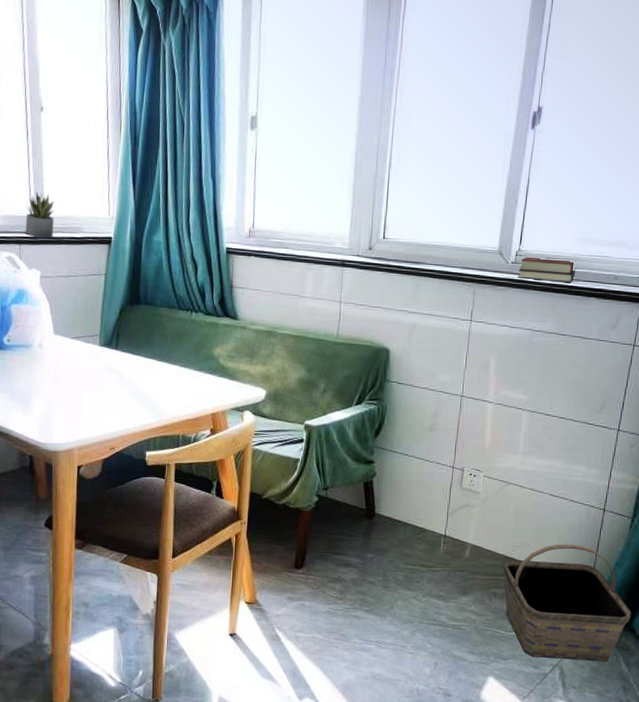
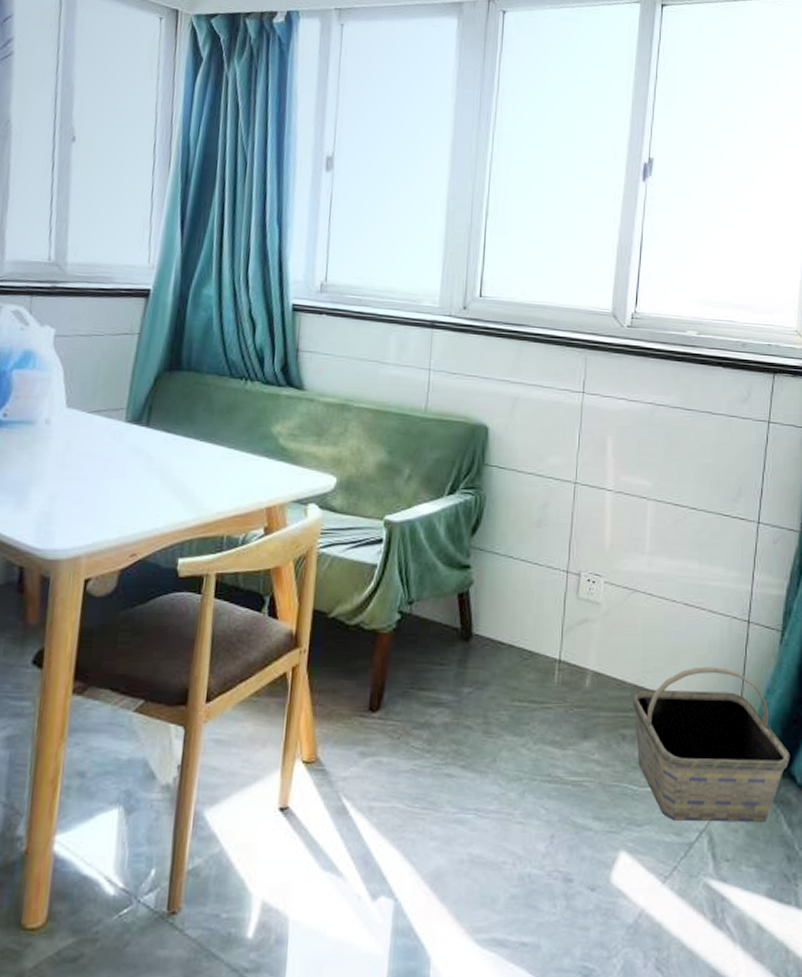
succulent plant: present [25,191,55,238] -> none [40,233,81,289]
books: present [518,256,576,282] -> none [635,319,700,349]

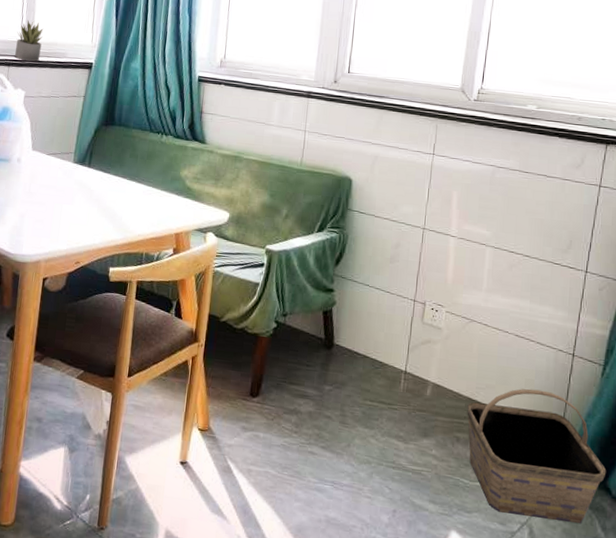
succulent plant: none [40,233,81,289] -> present [15,20,44,62]

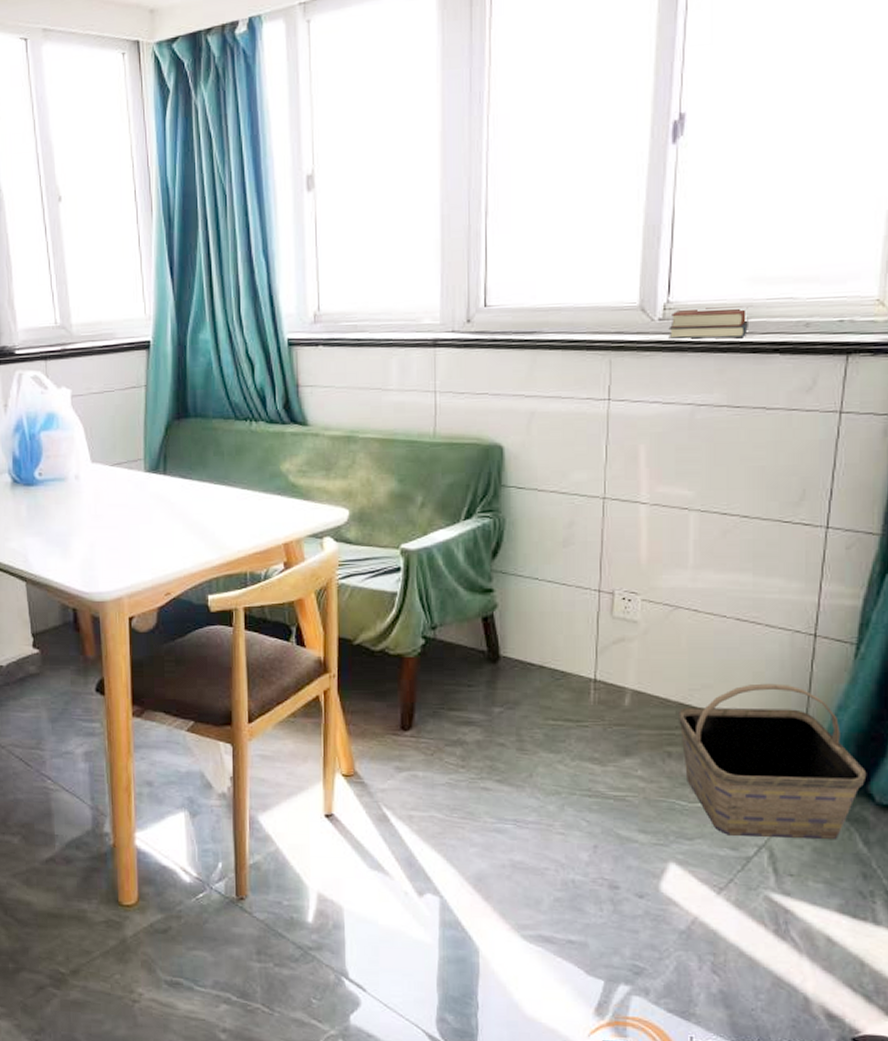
succulent plant: present [15,20,44,62] -> none [49,296,83,350]
books: none [480,95,539,121] -> present [668,306,750,339]

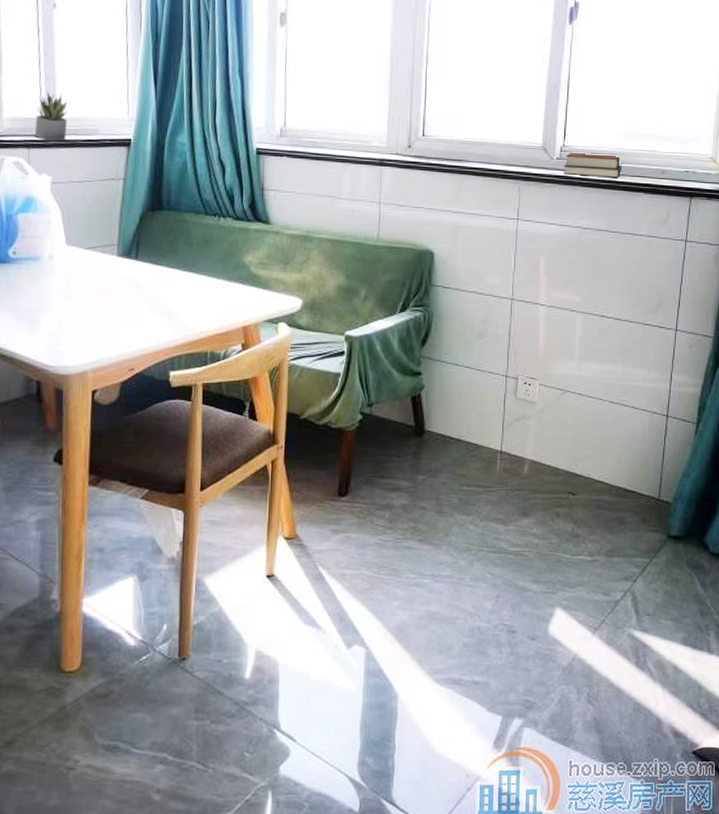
succulent plant: none [49,296,83,350] -> present [35,92,68,141]
basket: present [679,683,867,840] -> none [565,455,704,584]

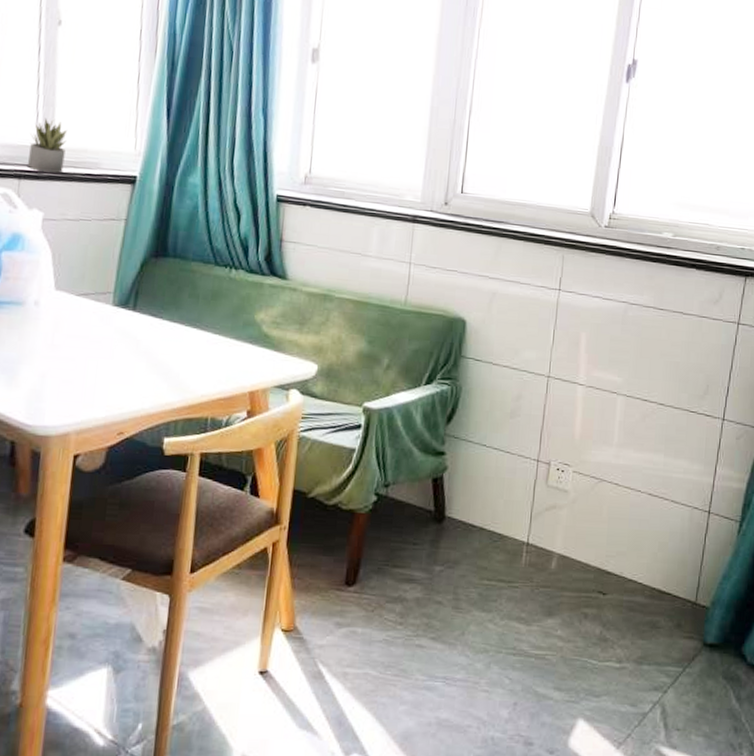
books: present [564,152,623,178] -> none [611,220,675,251]

